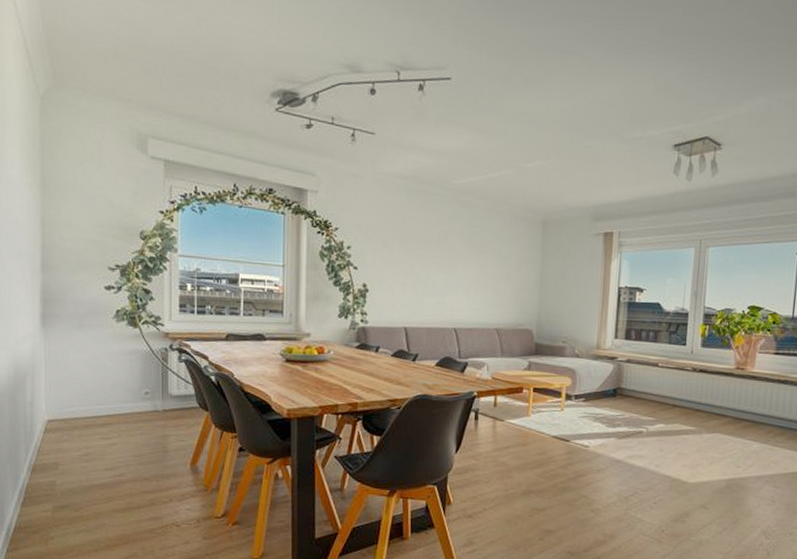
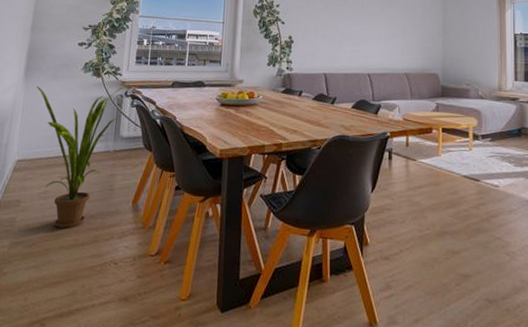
house plant: none [58,336,176,491] -> present [36,85,131,228]

